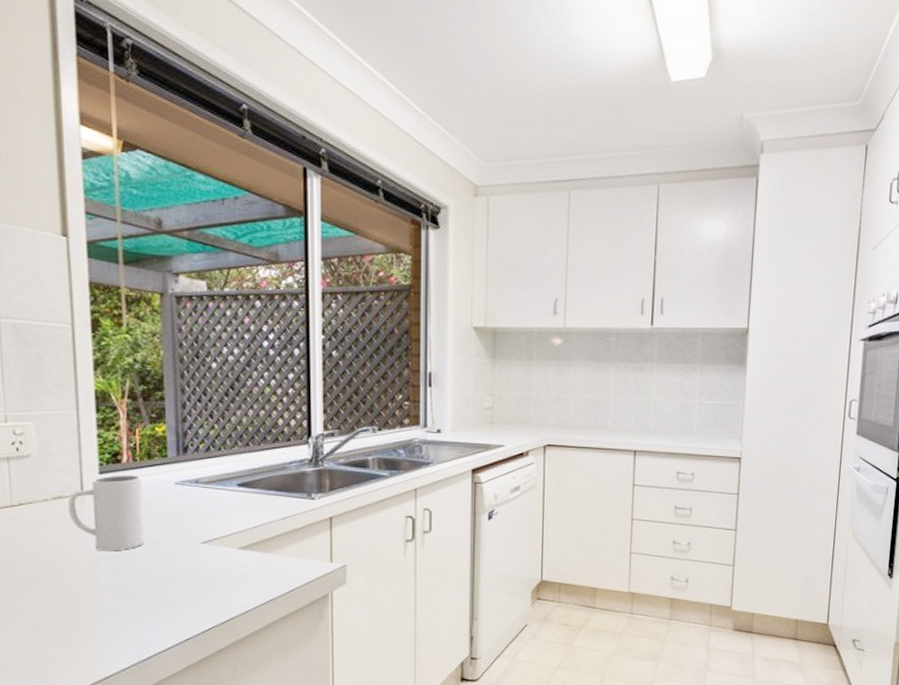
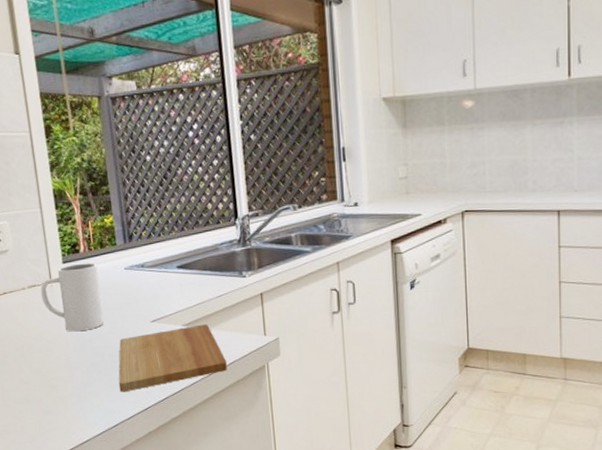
cutting board: none [156,548,286,621] -> present [118,324,227,392]

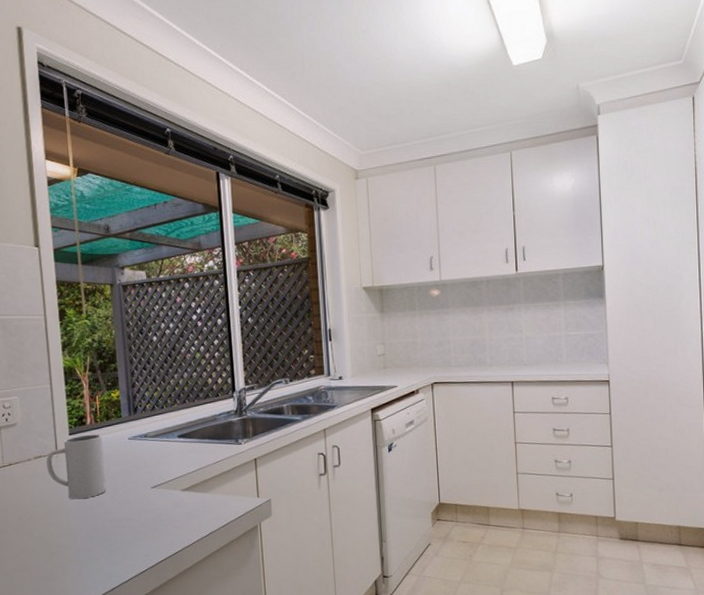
cutting board: present [118,324,227,392] -> none [118,488,222,556]

